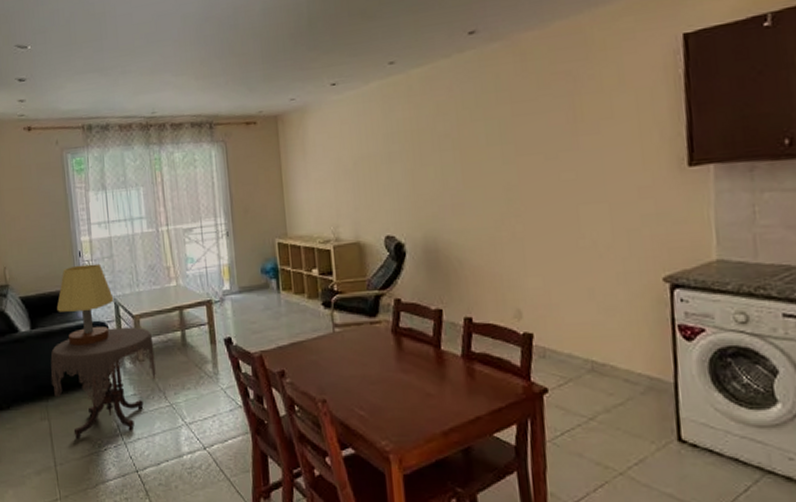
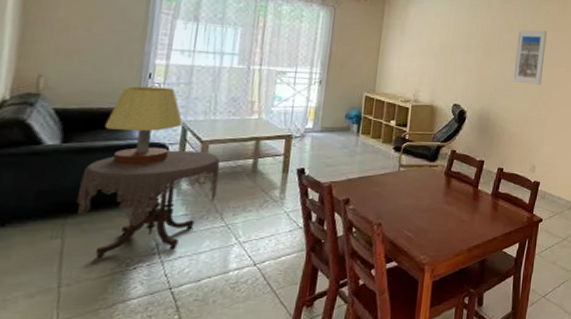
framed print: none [457,105,508,191] -> present [512,29,547,85]

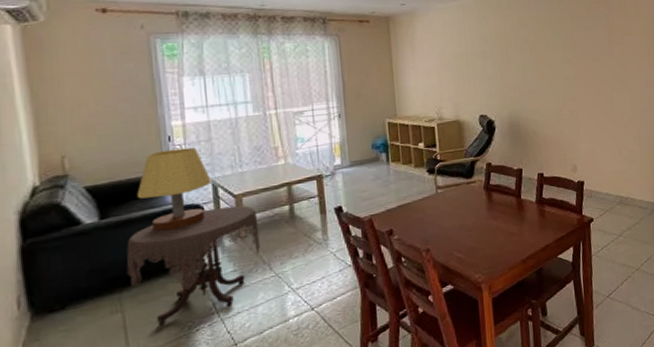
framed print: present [512,29,547,85] -> none [533,22,568,81]

